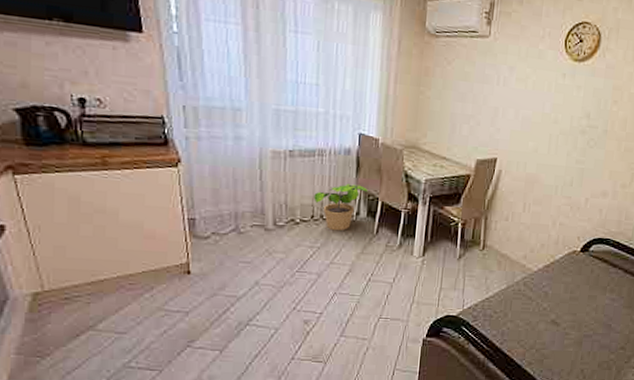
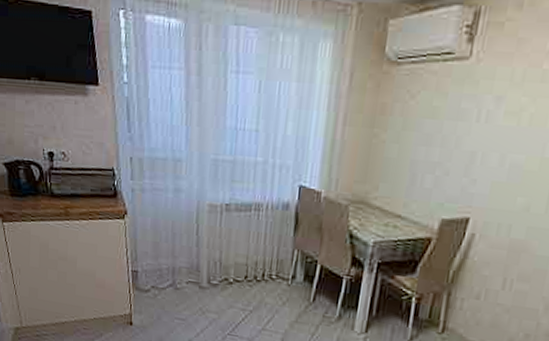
potted plant: present [313,184,368,231] -> none [248,243,307,295]

